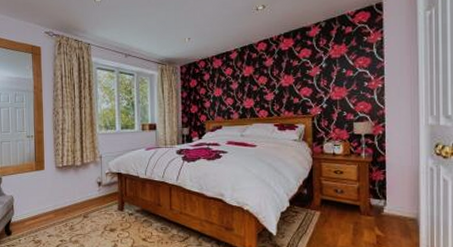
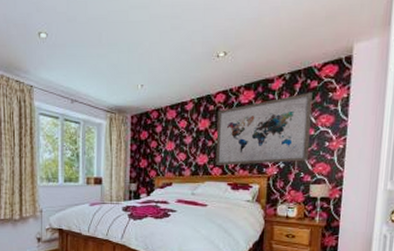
wall art: none [260,38,349,108] -> present [215,93,313,165]

